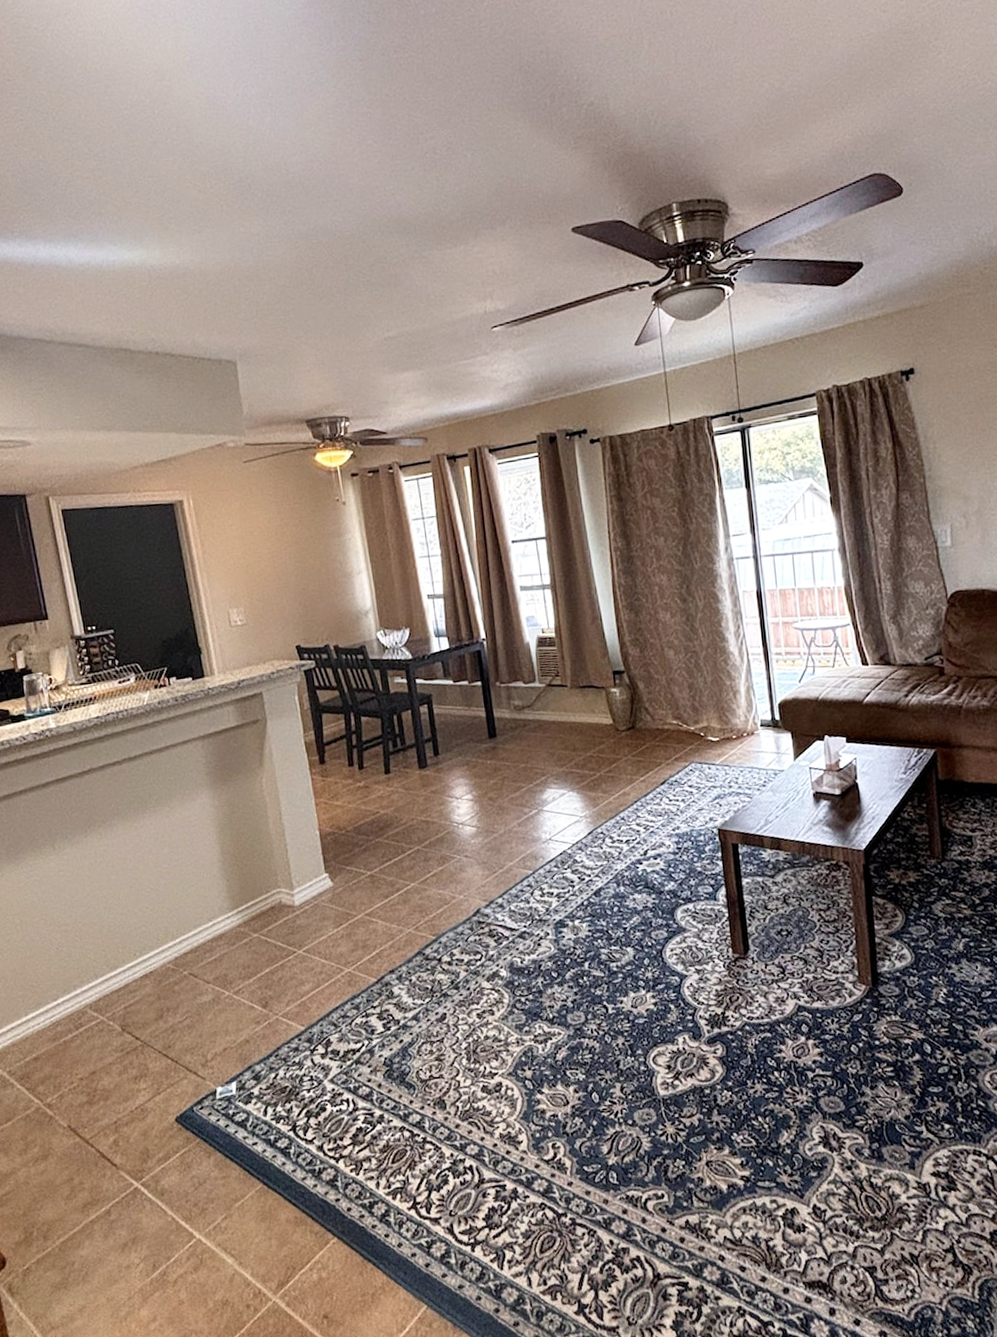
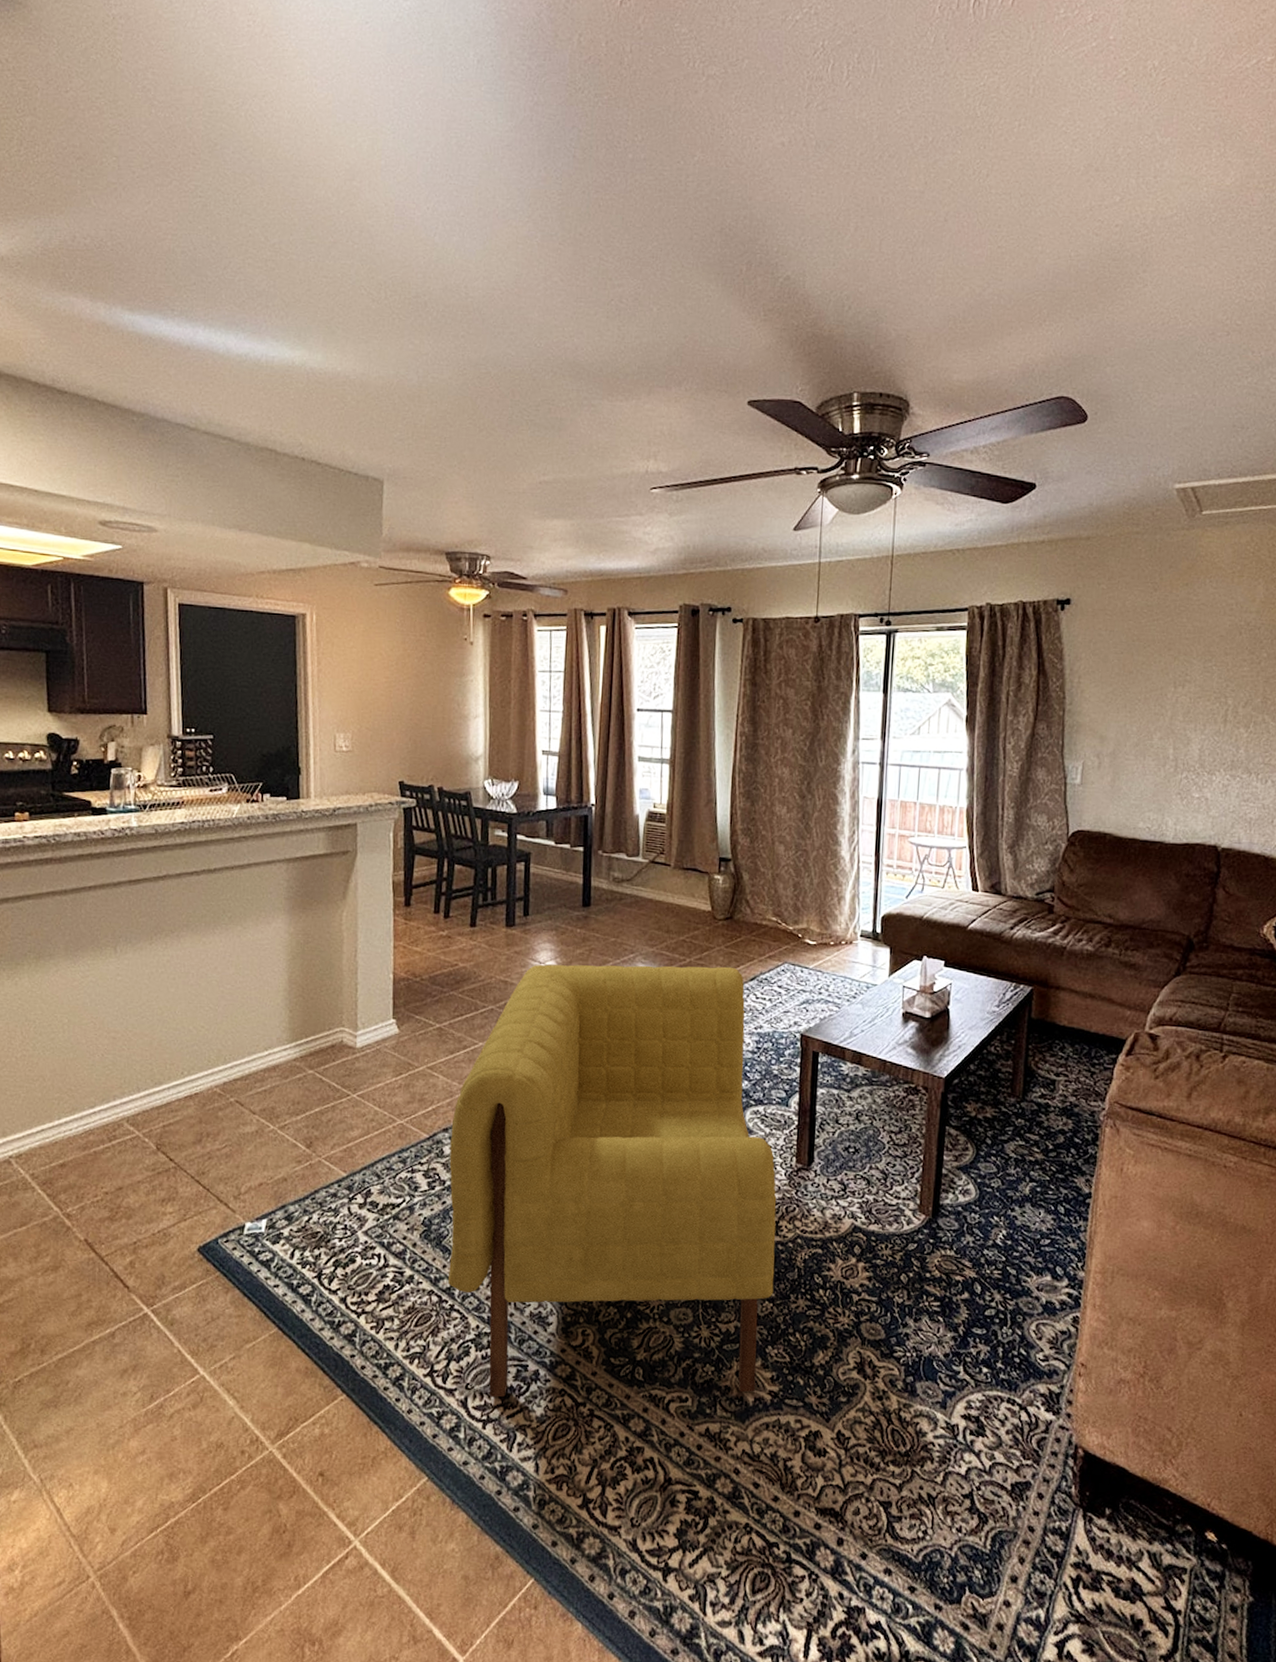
armchair: none [397,774,730,1220] -> present [448,964,777,1398]

